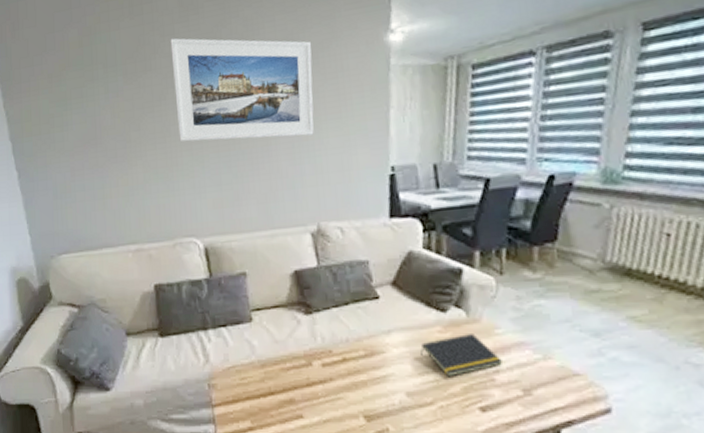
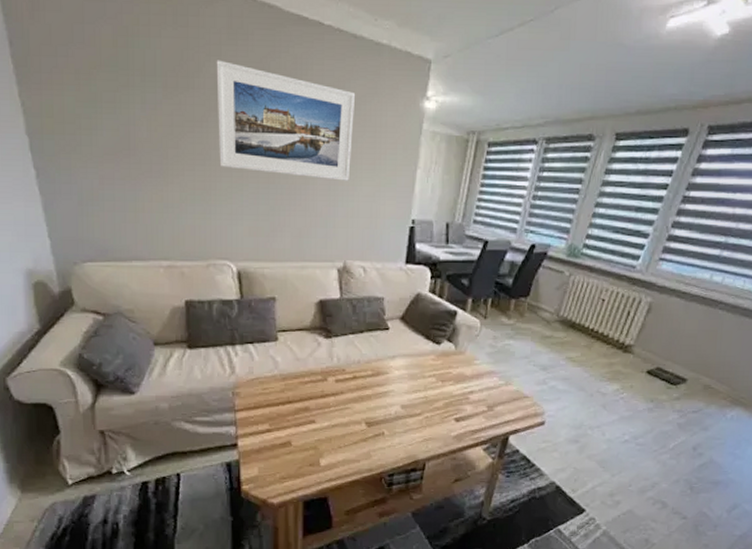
notepad: present [420,334,502,377] -> none [416,363,476,395]

